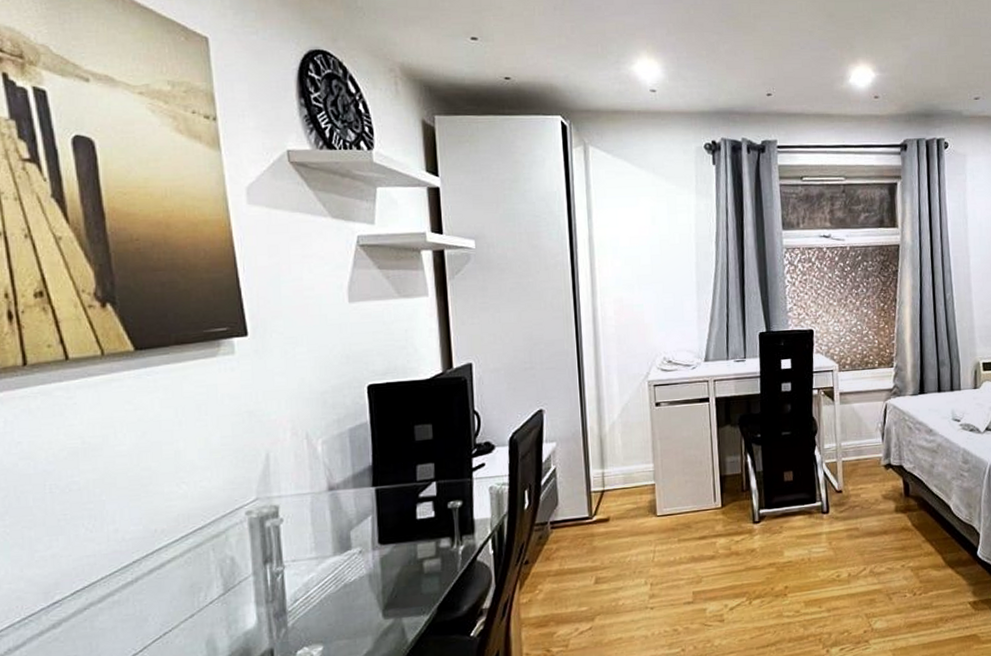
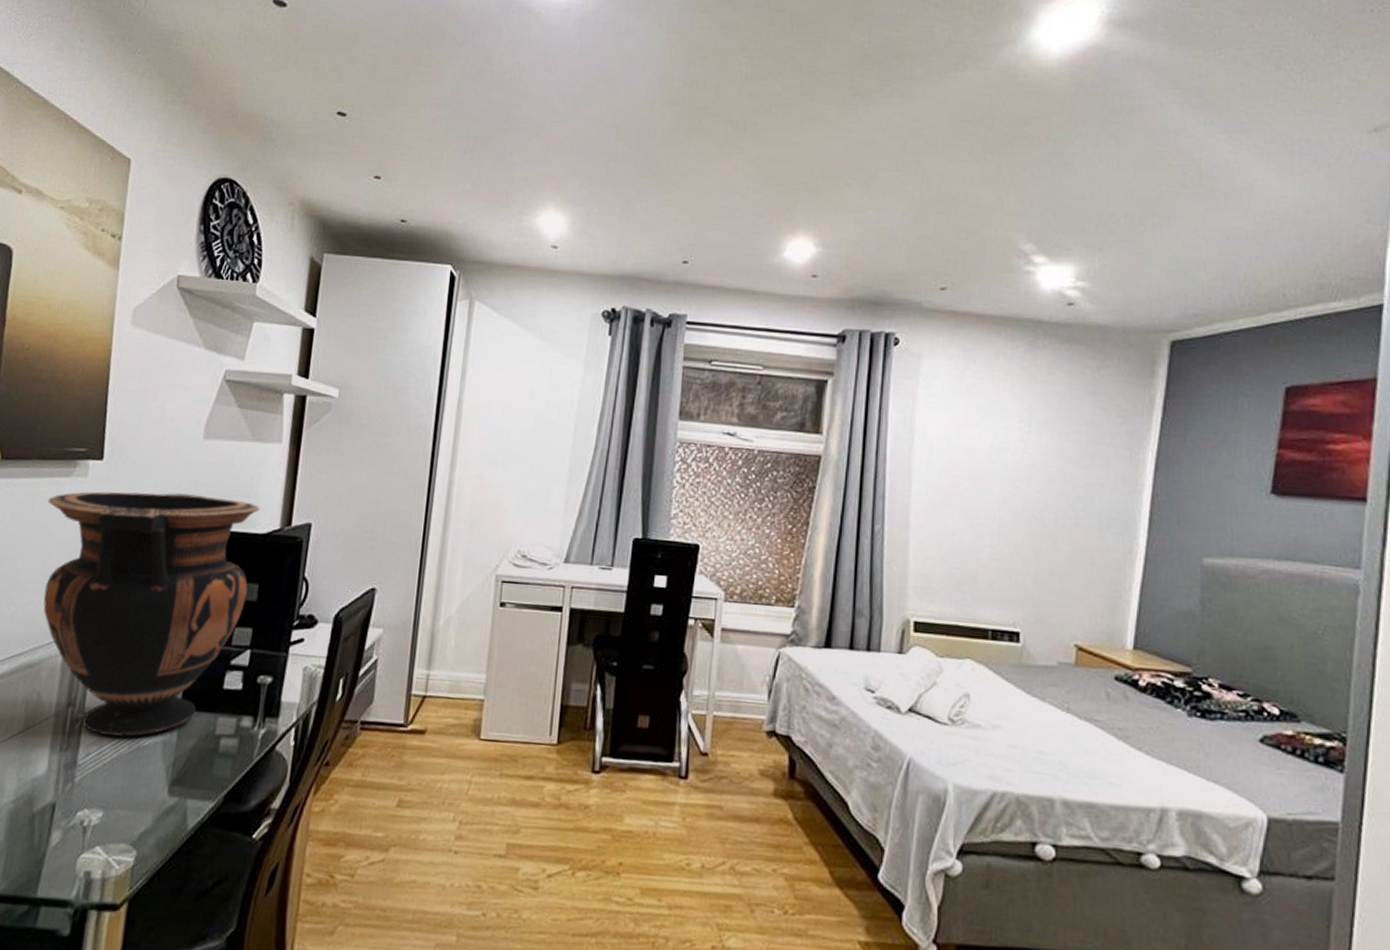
vase: none [197,353,422,582] -> present [43,491,260,738]

